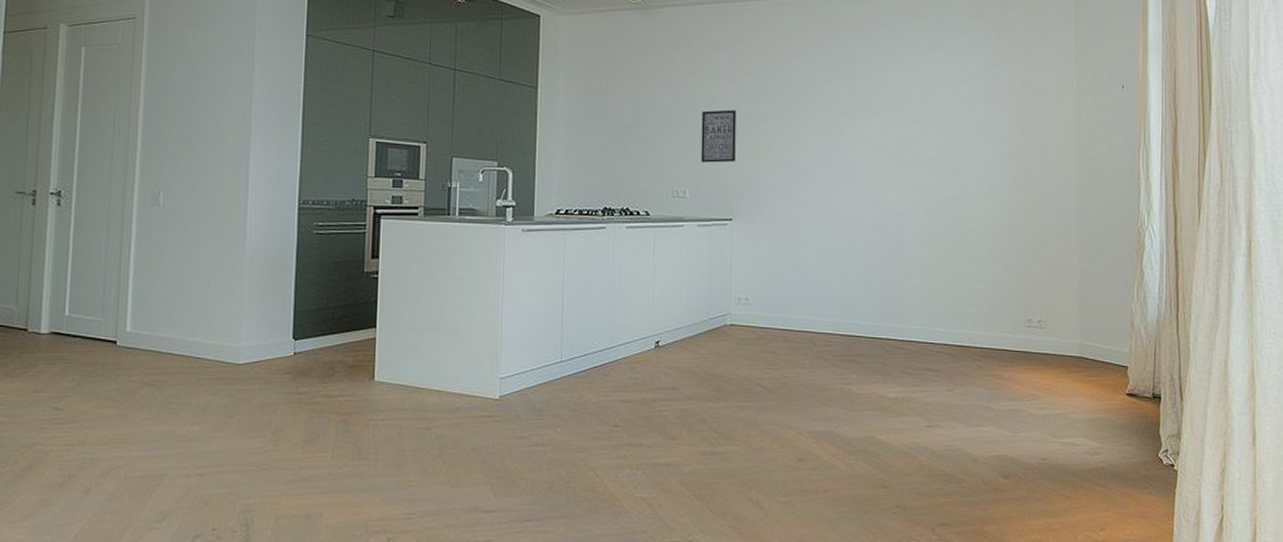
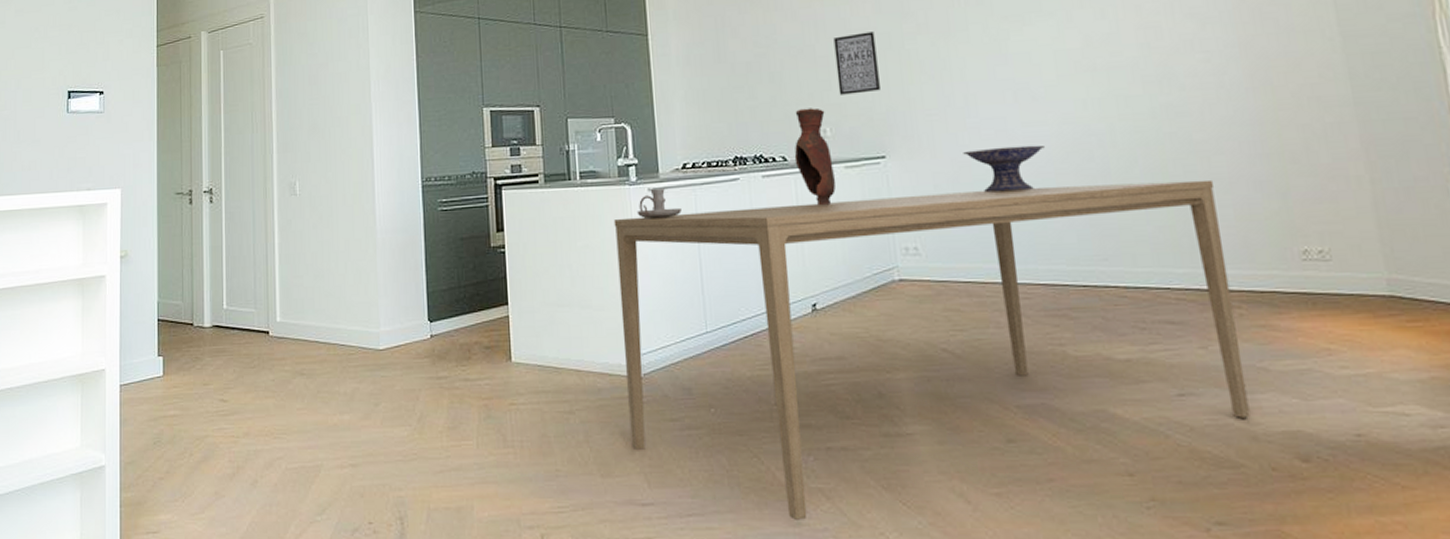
dining table: none [482,254,975,524] -> present [613,179,1250,520]
candle holder: none [509,230,551,258] -> present [636,188,682,219]
vase: none [656,170,689,257] -> present [794,108,836,206]
decorative bowl: none [795,220,858,257] -> present [963,145,1045,193]

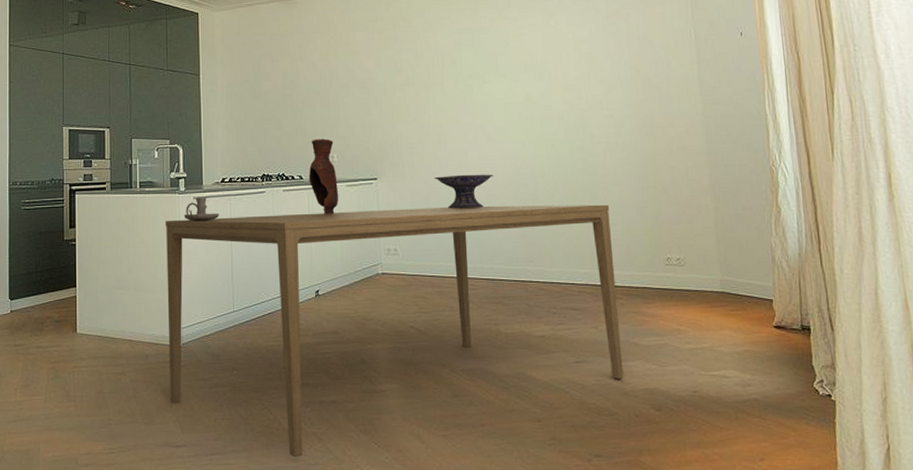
wall art: present [833,31,880,95] -> none [343,82,376,130]

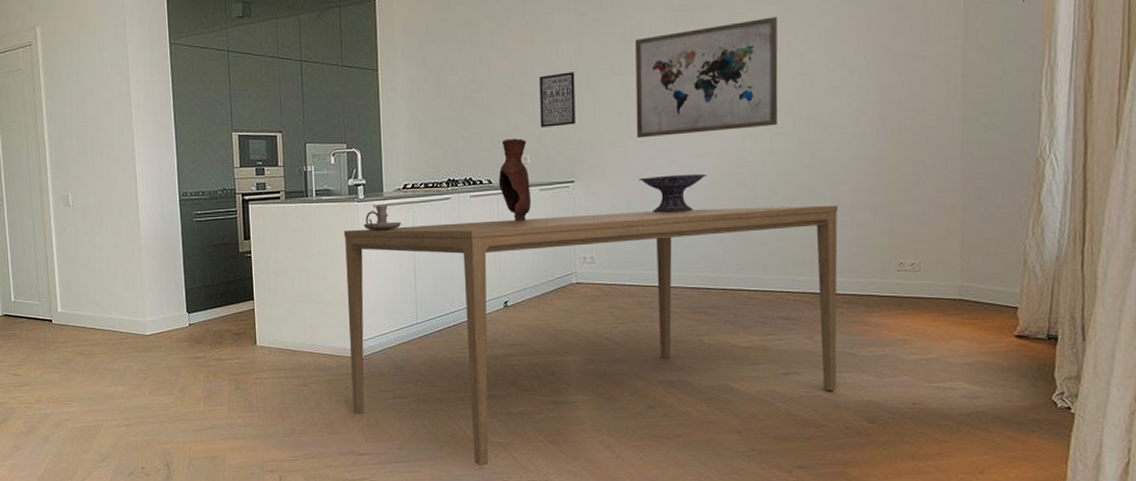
wall art: none [343,82,376,130] -> present [539,72,575,128]
wall art: none [426,41,551,142] -> present [636,16,778,139]

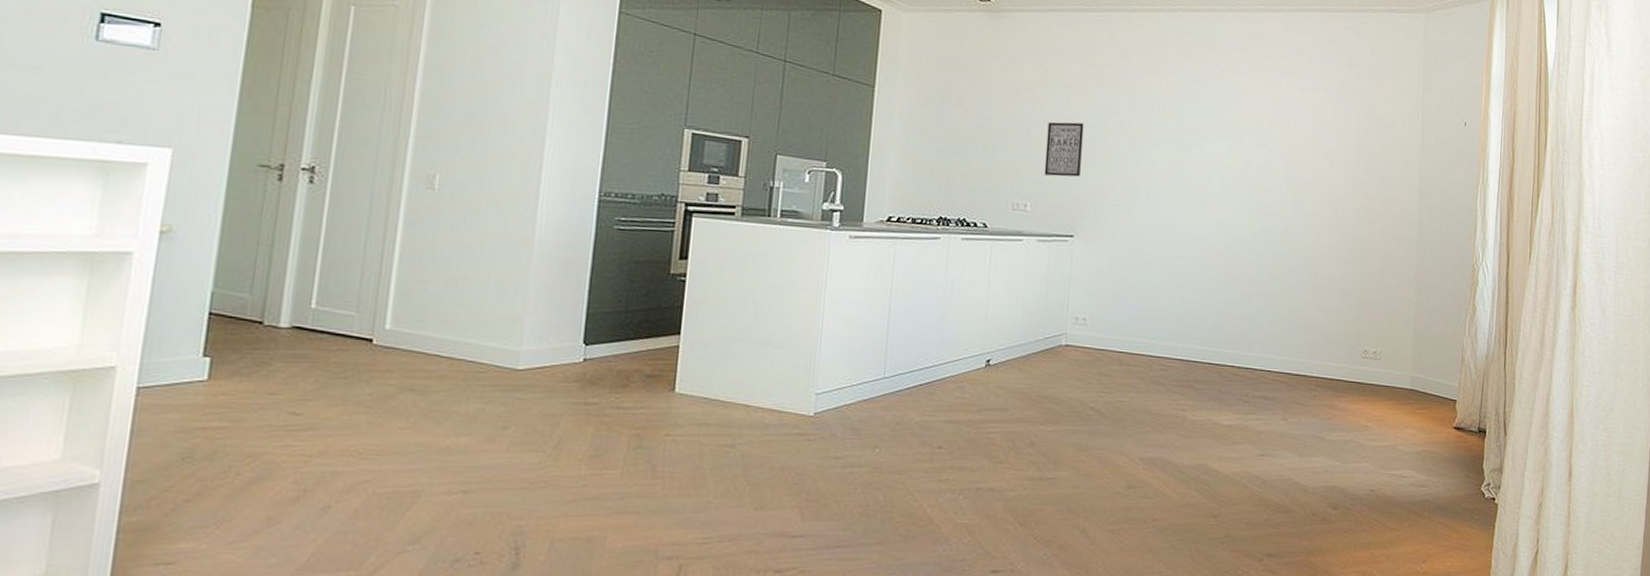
dining table: present [343,205,838,465] -> none [791,261,1315,552]
candle holder: present [363,205,401,231] -> none [834,237,880,267]
vase: present [498,138,532,222] -> none [994,182,1029,273]
wall art: present [636,16,778,139] -> none [1138,101,1273,206]
decorative bowl: present [639,173,706,213] -> none [1138,240,1201,279]

